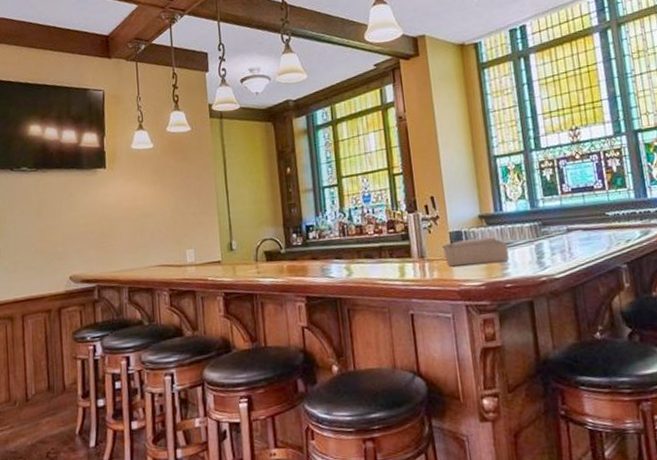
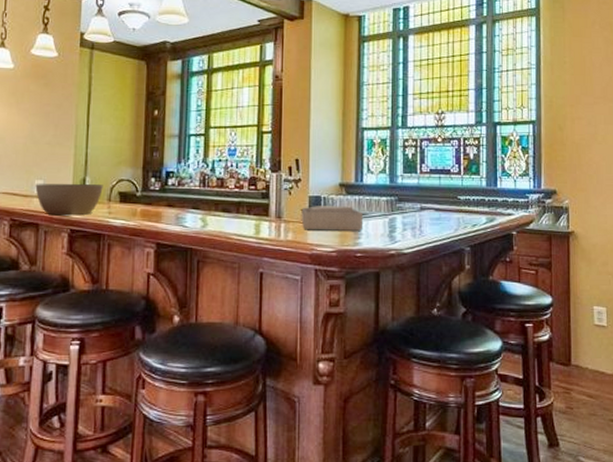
bowl: none [187,246,249,282] -> present [35,183,103,216]

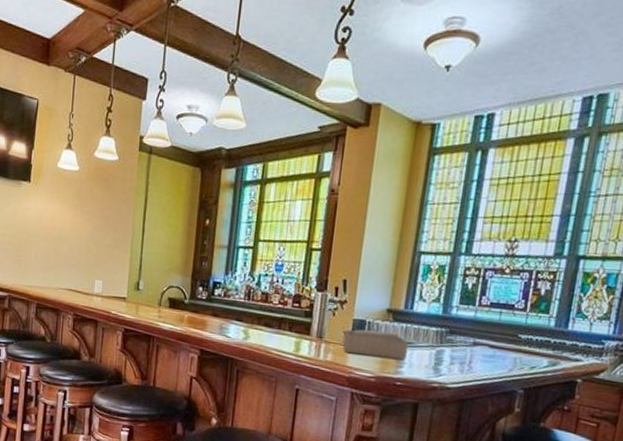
bowl: present [35,183,103,216] -> none [95,283,155,317]

